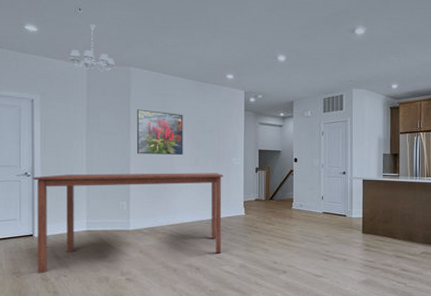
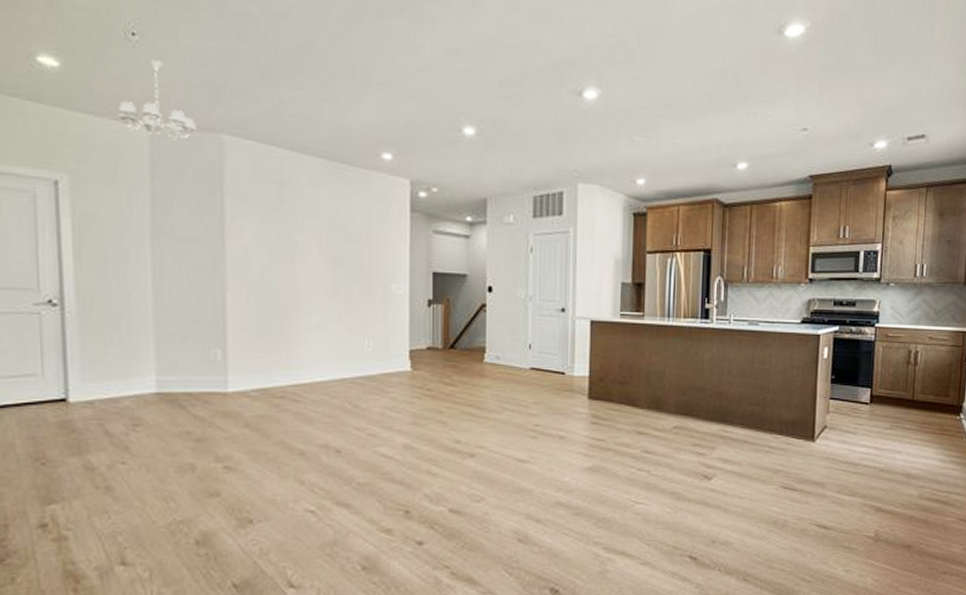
dining table: present [33,173,223,274] -> none [62,304,377,460]
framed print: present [136,109,183,156] -> none [235,203,313,279]

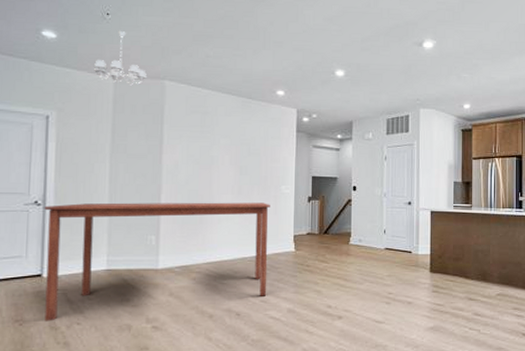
dining table: none [62,304,377,460] -> present [44,202,270,321]

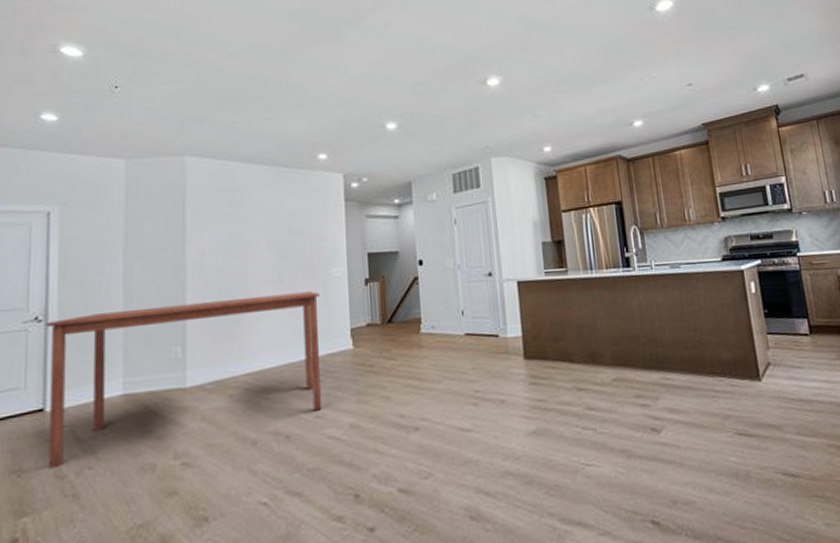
chandelier: present [94,31,147,86] -> none [102,105,163,167]

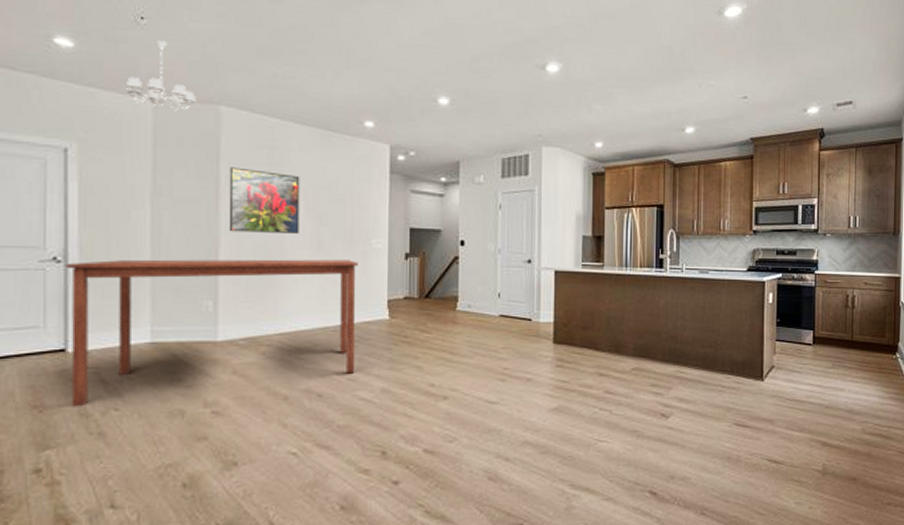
chandelier: none [102,105,163,167] -> present [126,41,196,111]
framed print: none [194,212,261,276] -> present [228,167,300,235]

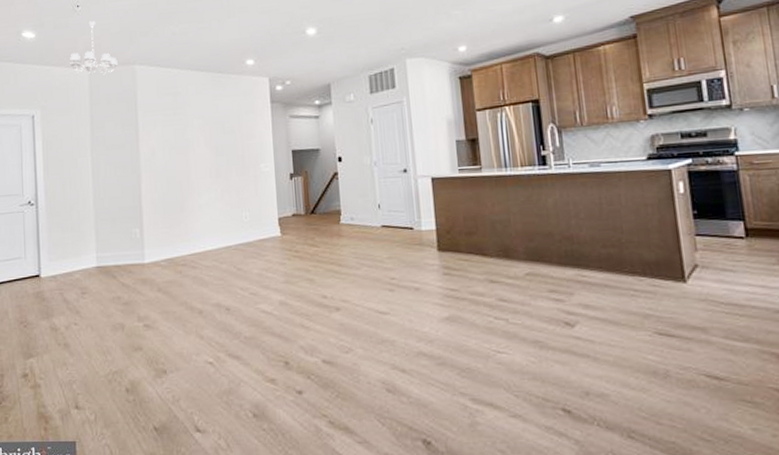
dining table: present [66,259,358,407] -> none [37,184,256,323]
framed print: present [228,167,300,235] -> none [145,114,201,169]

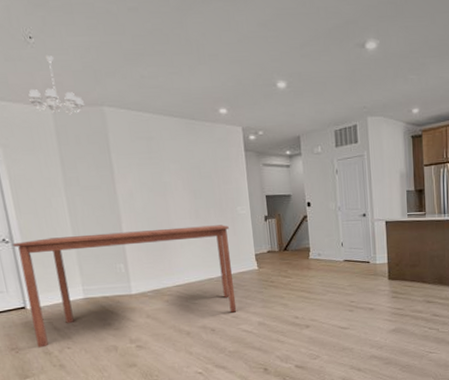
dining table: none [37,184,256,323] -> present [12,225,237,348]

